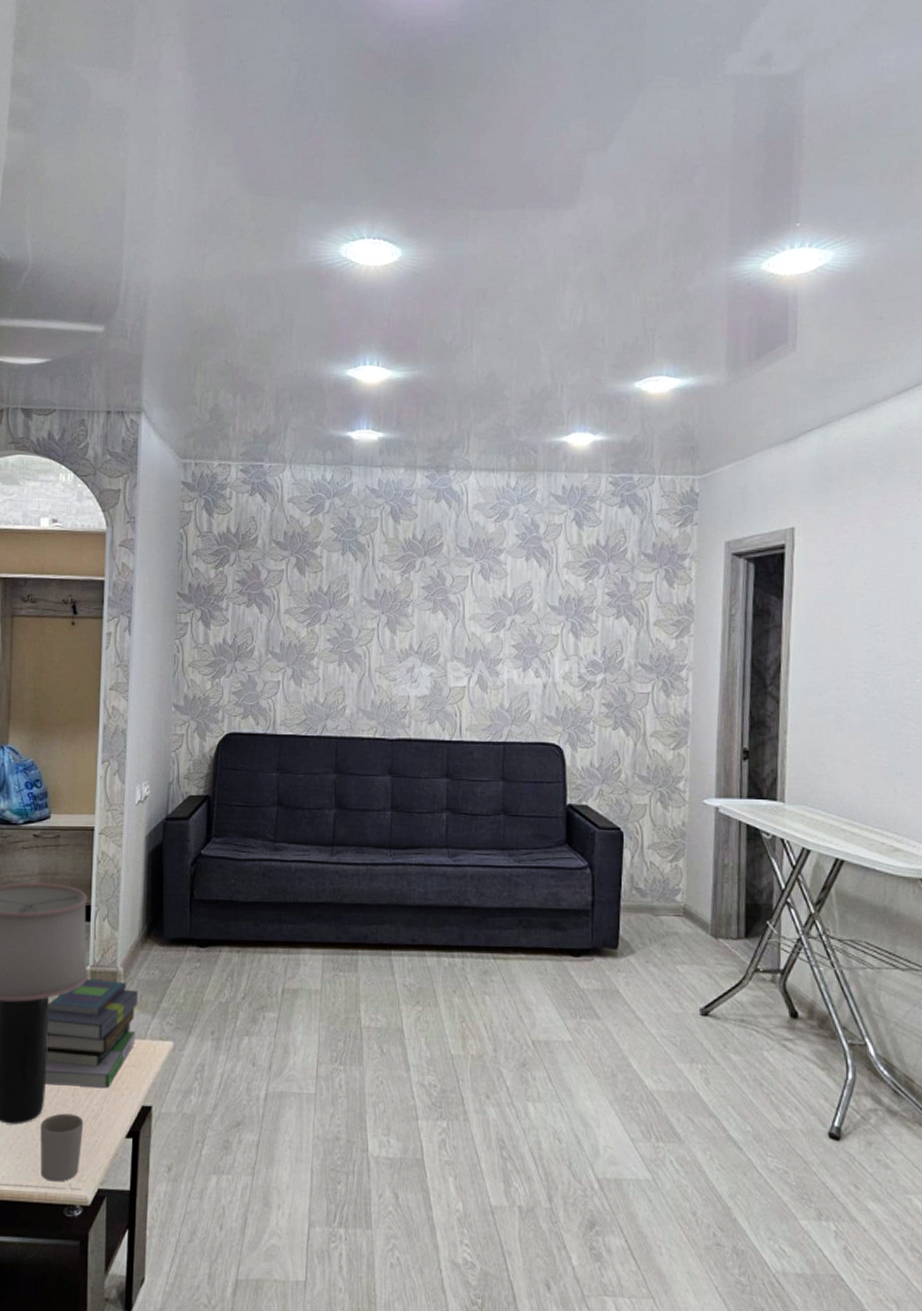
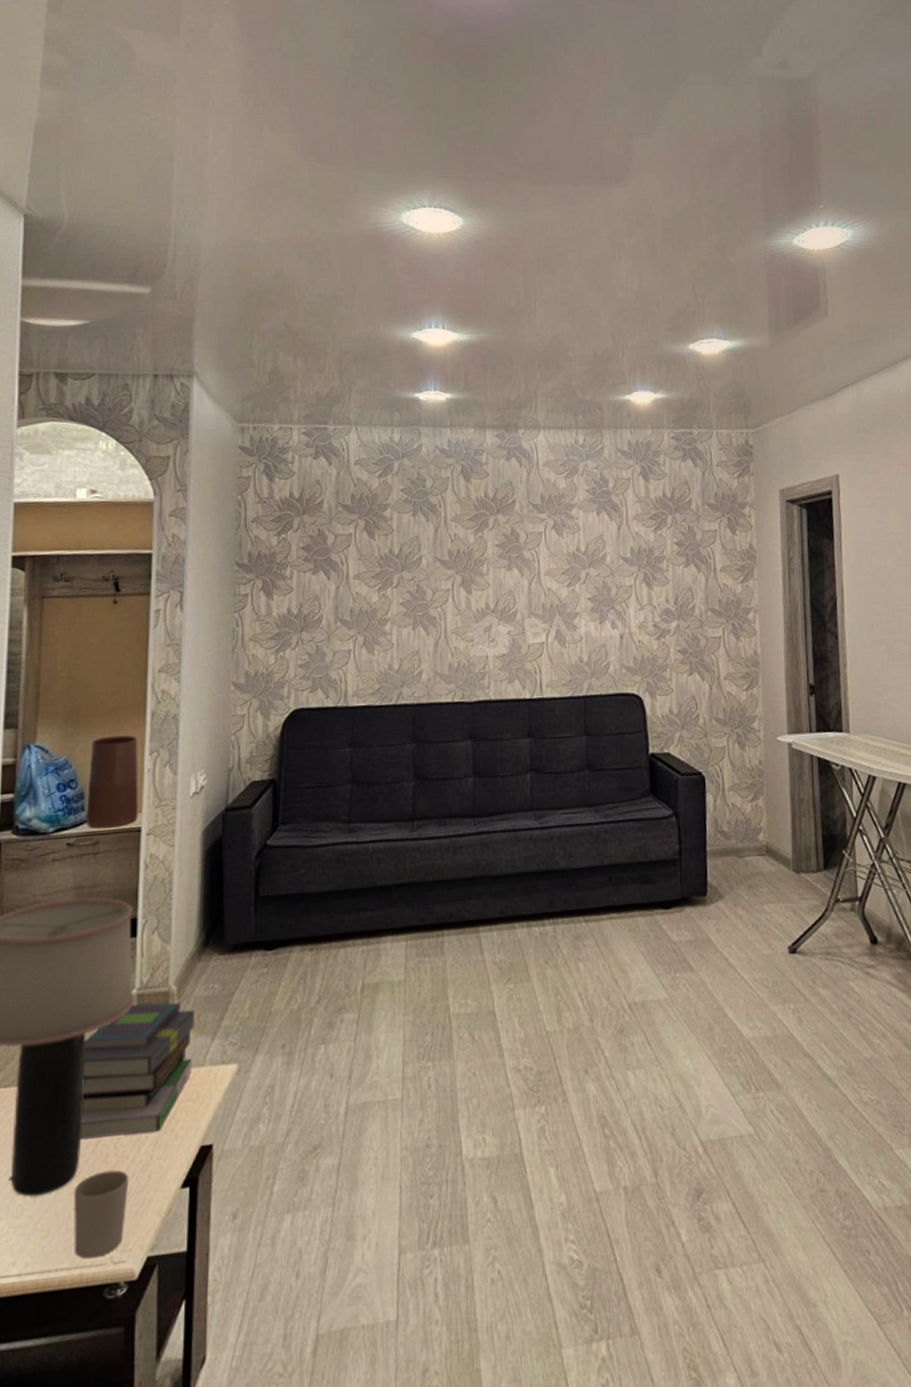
vase: none [49,744,92,825] -> present [86,735,139,829]

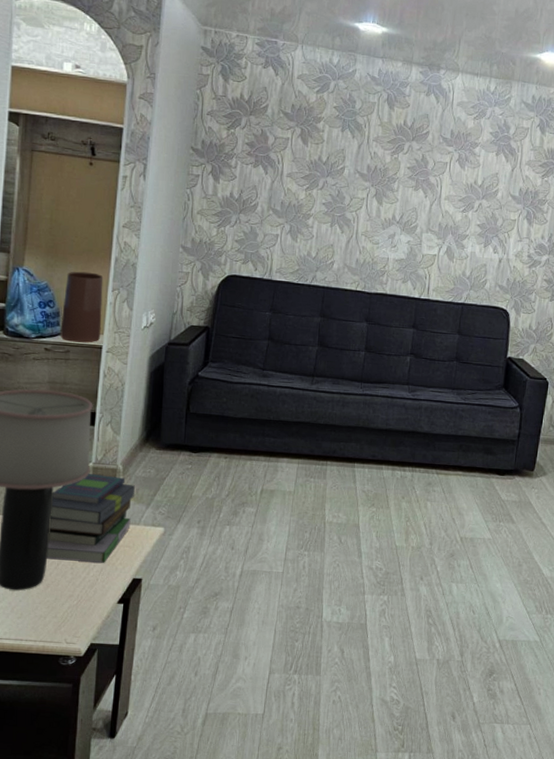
mug: present [74,1169,129,1259] -> none [39,582,81,637]

